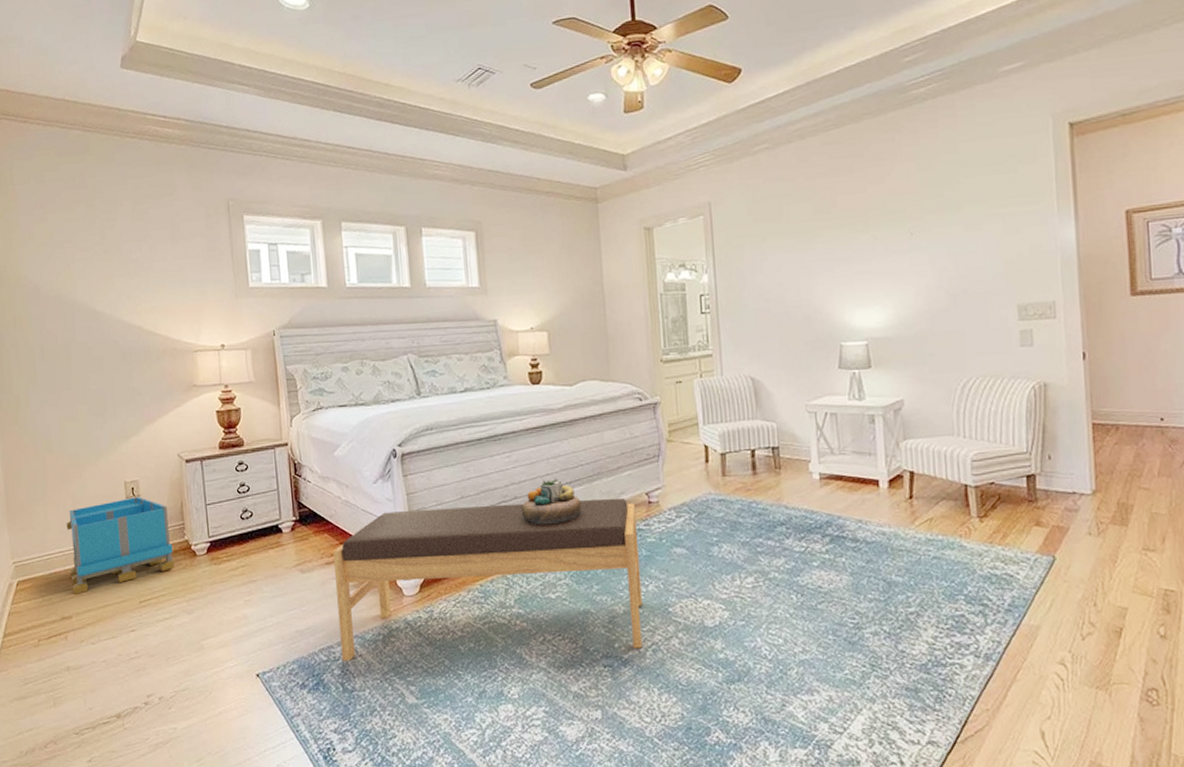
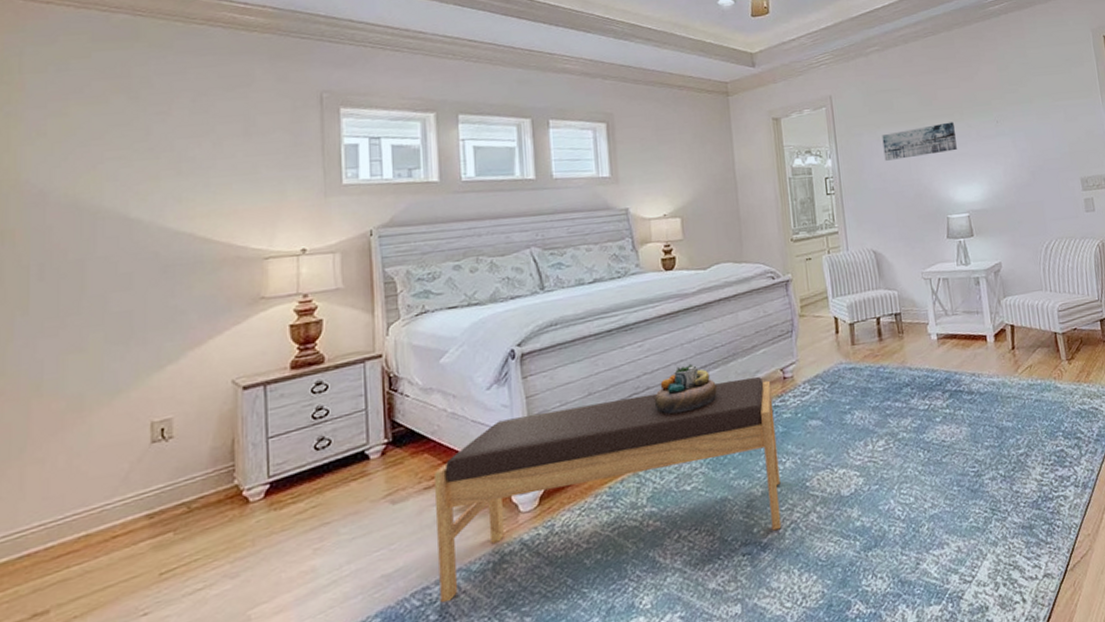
storage bin: present [66,497,174,594] -> none [53,438,216,580]
wall art: none [767,233,858,278] -> present [882,122,957,161]

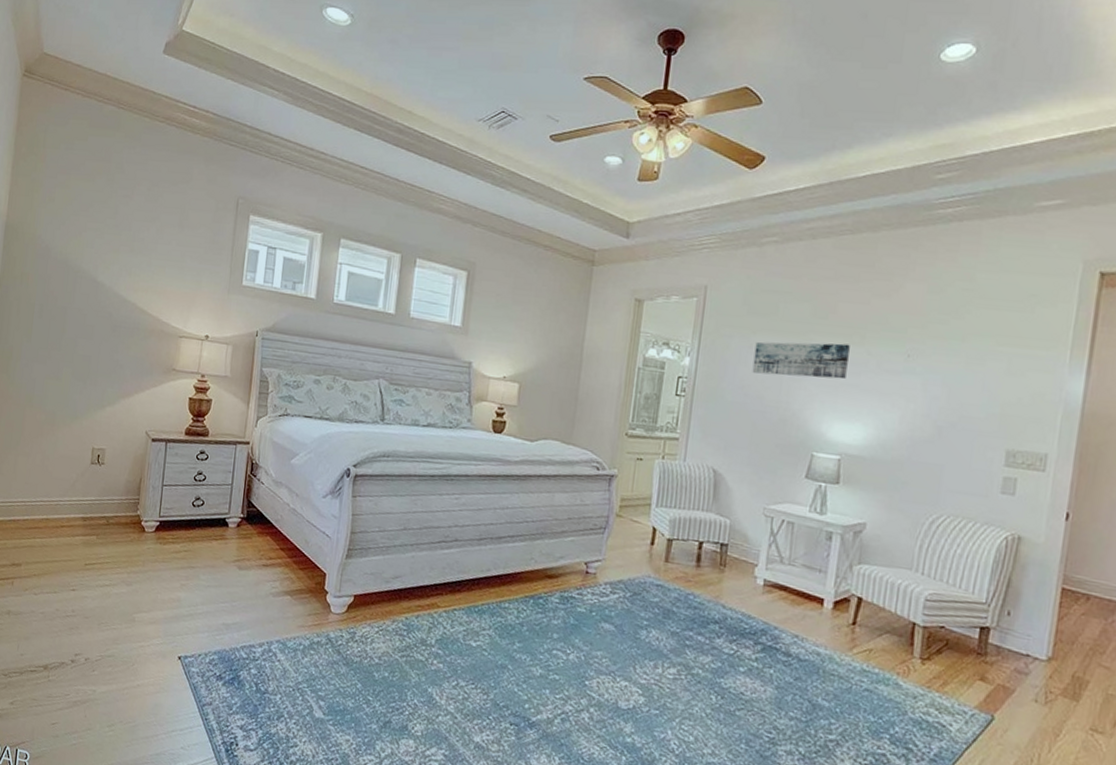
bench: present [433,376,782,603] -> none [261,528,573,715]
decorative bowl: present [654,363,717,414] -> none [459,528,519,575]

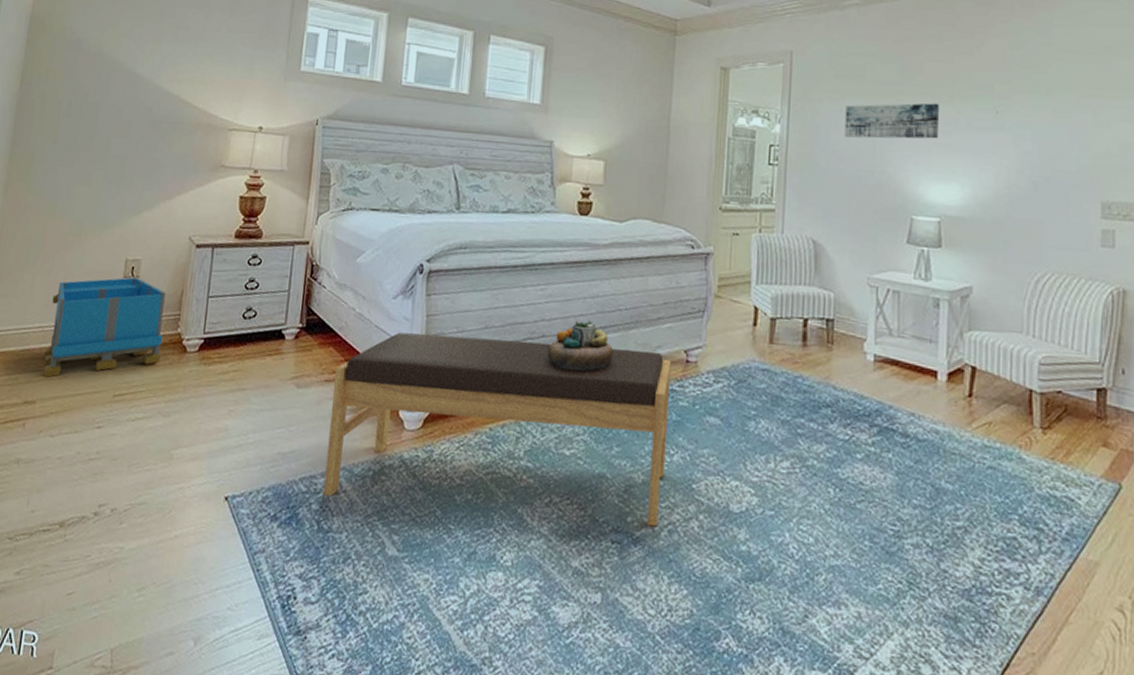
storage bin: none [26,463,127,545] -> present [43,277,166,377]
bench: none [261,528,573,715] -> present [323,332,672,527]
decorative bowl: none [459,528,519,575] -> present [547,320,613,372]

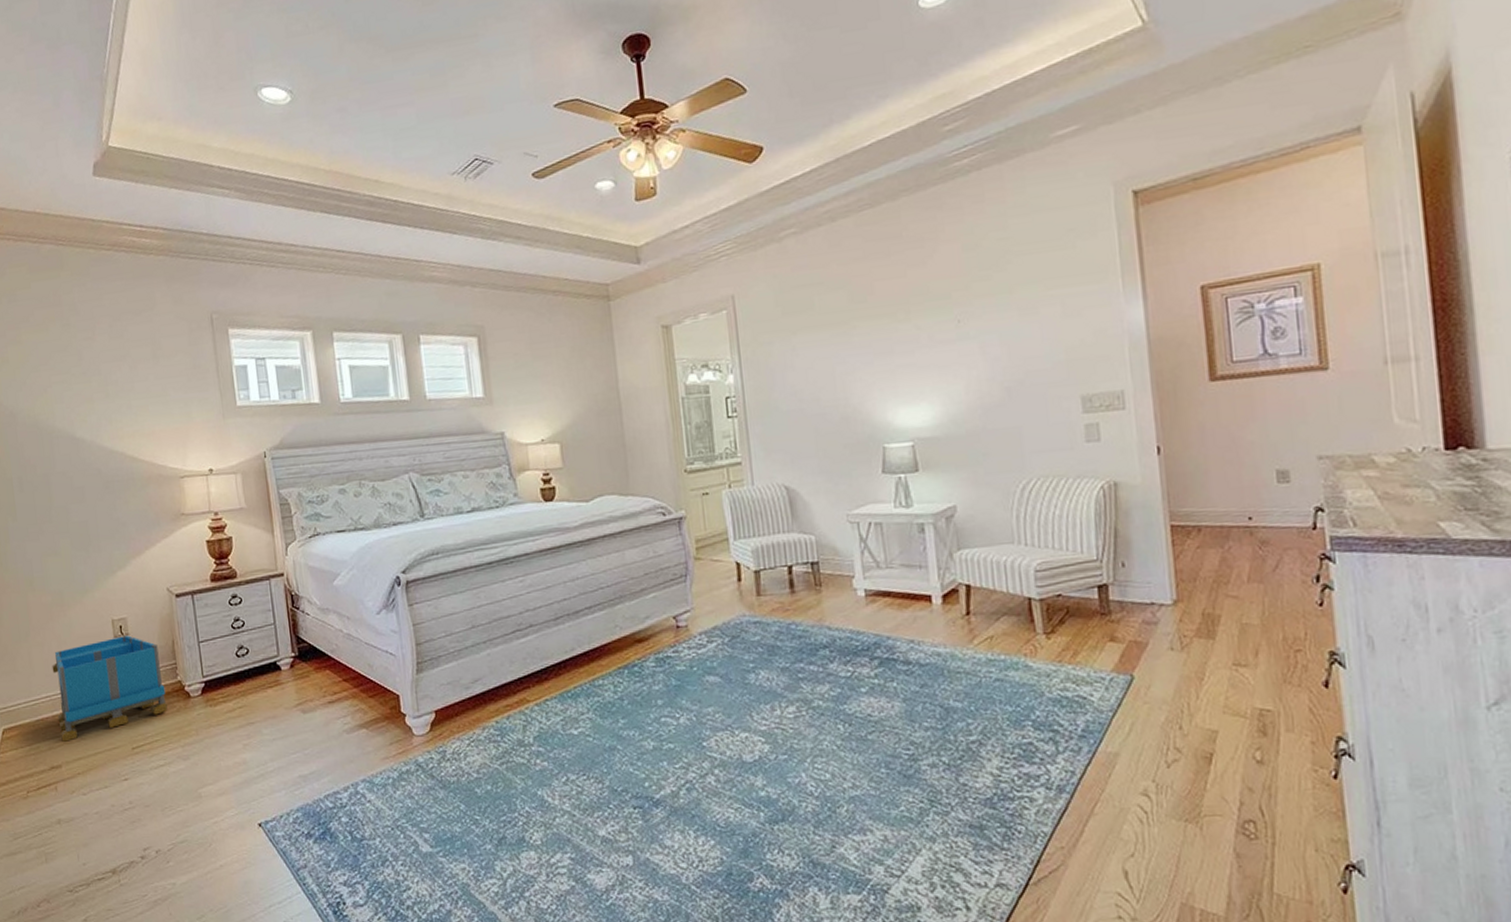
bench: present [323,332,672,527] -> none [335,622,676,808]
decorative bowl: present [547,320,613,372] -> none [537,603,603,655]
wall art: present [844,103,939,139] -> none [798,323,900,376]

